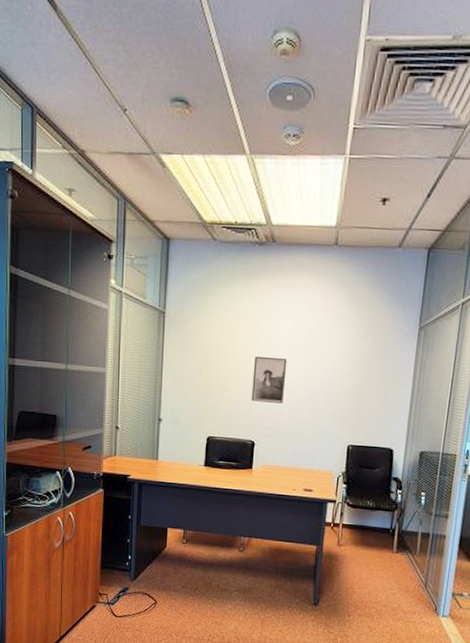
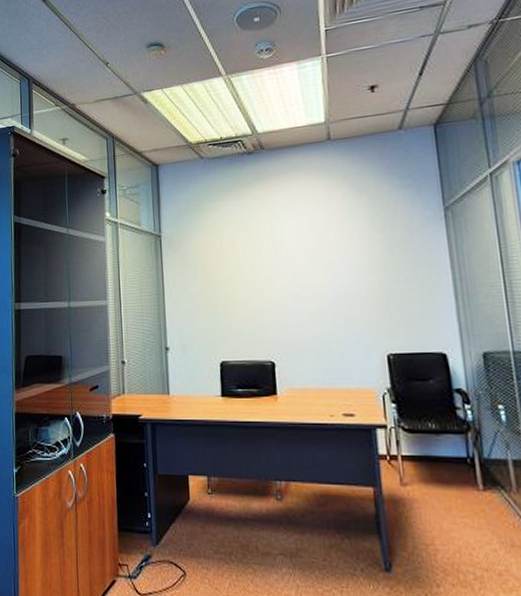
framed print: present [251,357,288,404] -> none [260,265,300,316]

